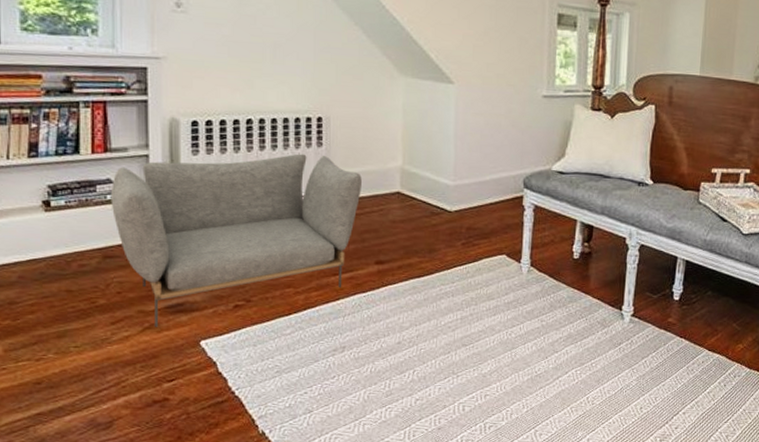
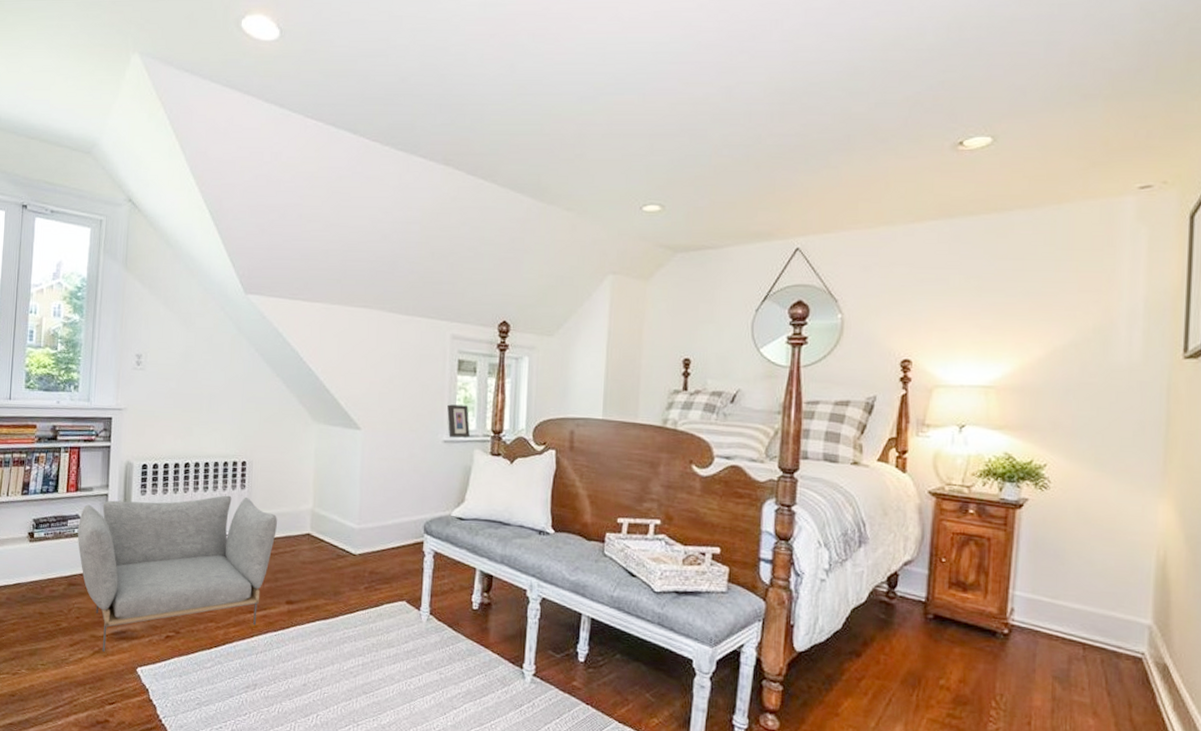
picture frame: none [547,59,570,93] -> present [447,404,470,438]

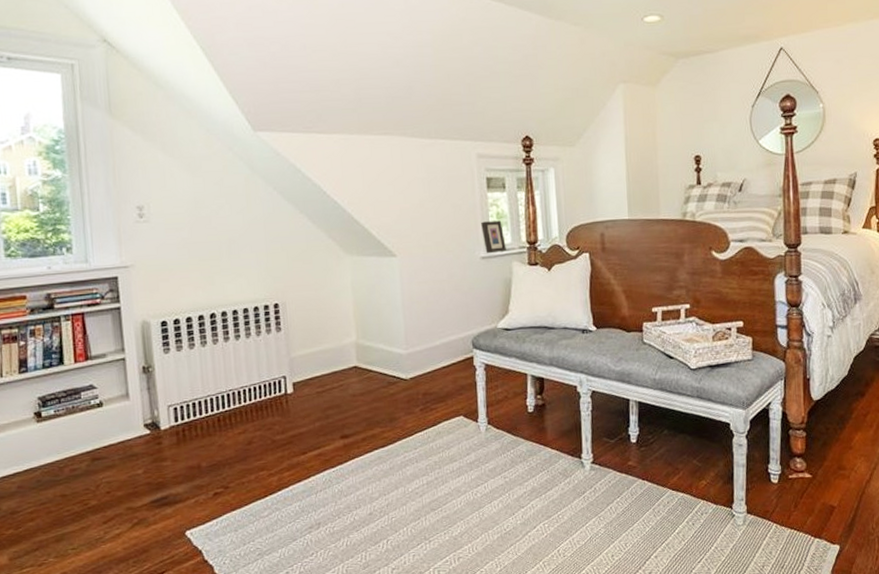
armchair: present [77,495,277,652] -> none [93,339,321,522]

